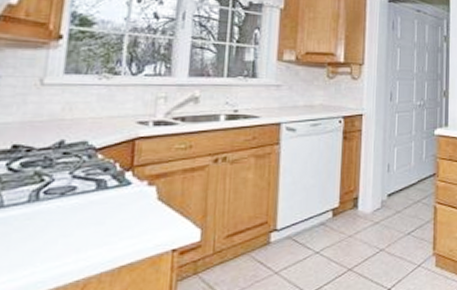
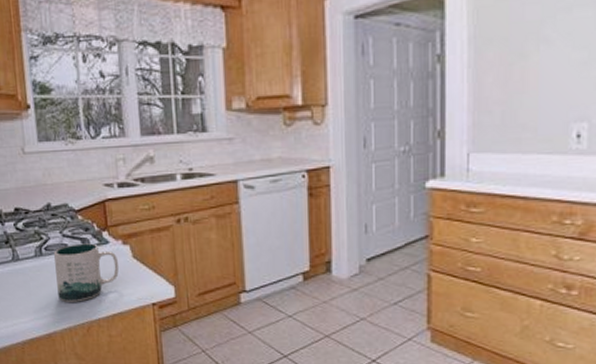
mug: none [49,185,139,256] -> present [54,243,119,302]

